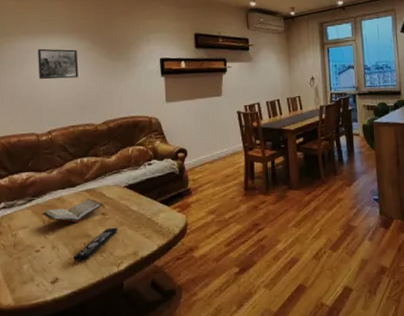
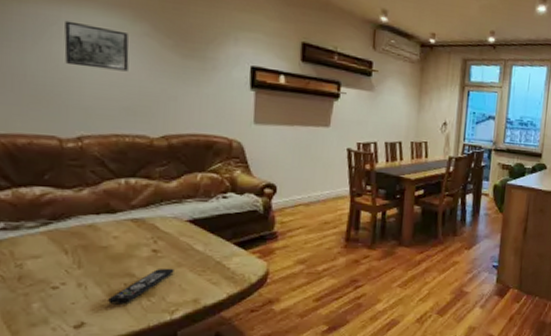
book: present [41,199,104,223] -> none [62,230,157,257]

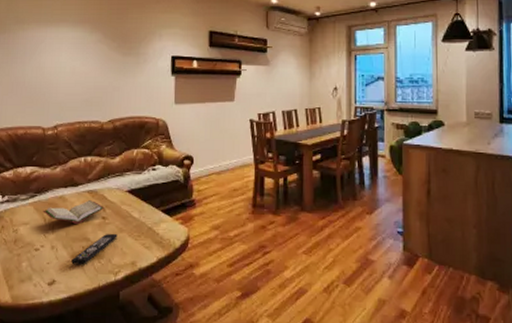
book: none [62,230,157,257] -> present [43,200,105,224]
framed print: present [64,20,129,72] -> none [48,38,88,71]

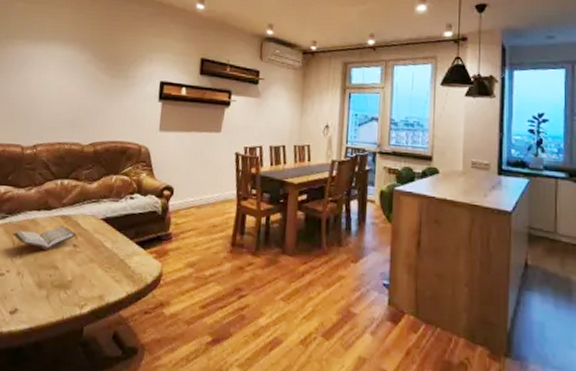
remote control: present [71,233,118,265] -> none [36,262,88,295]

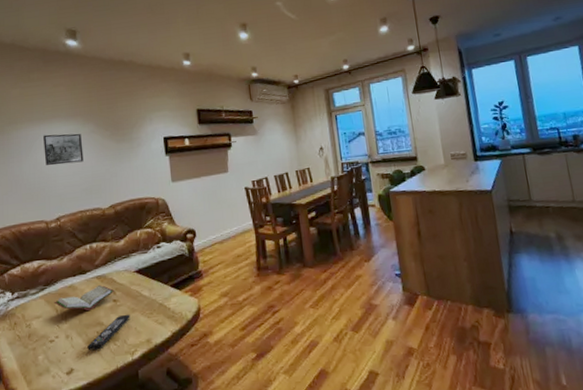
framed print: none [34,55,77,91] -> present [43,133,84,166]
remote control: none [36,262,88,295] -> present [87,314,130,351]

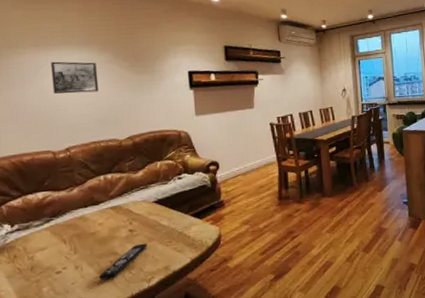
book: present [54,285,115,311] -> none [61,215,132,241]

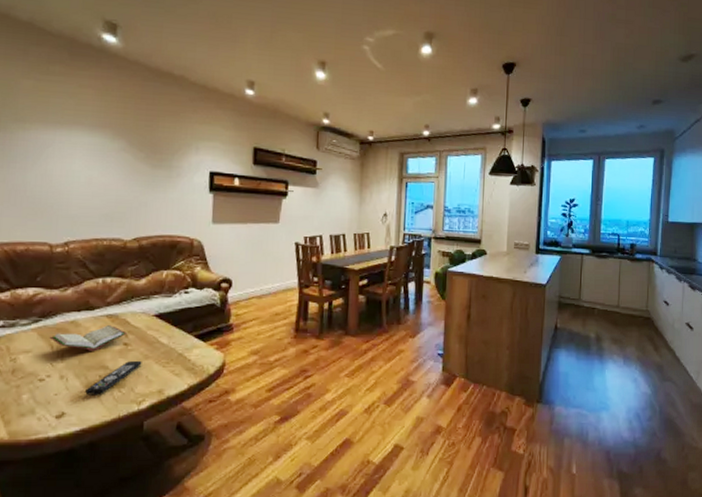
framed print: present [51,61,99,94] -> none [57,142,109,183]
book: none [61,215,132,241] -> present [49,325,128,351]

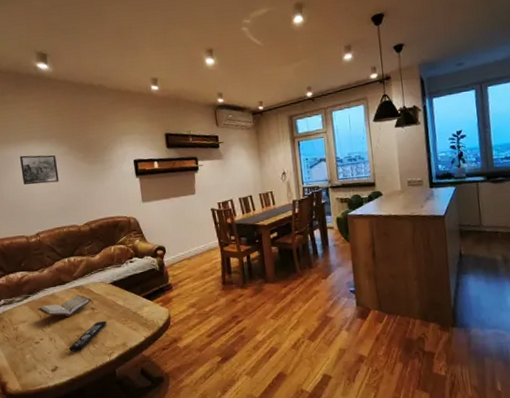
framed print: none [57,142,109,183] -> present [20,155,59,185]

